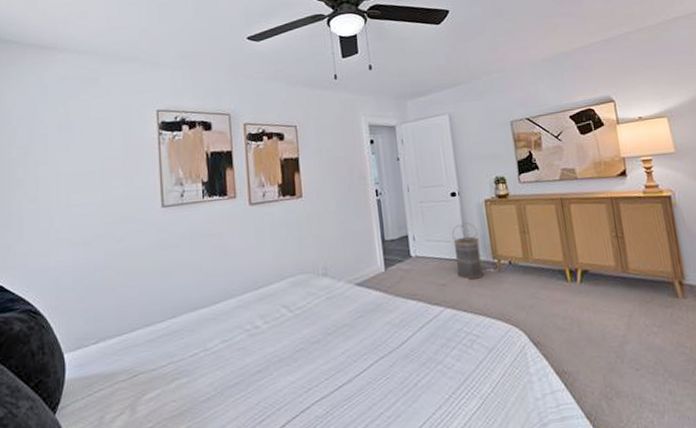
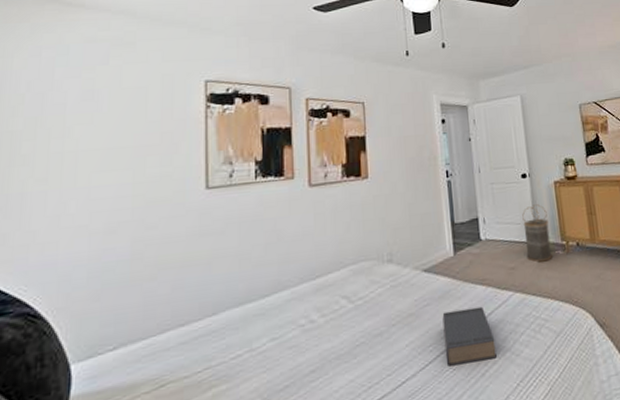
book: none [375,320,429,375] -> present [442,306,497,367]

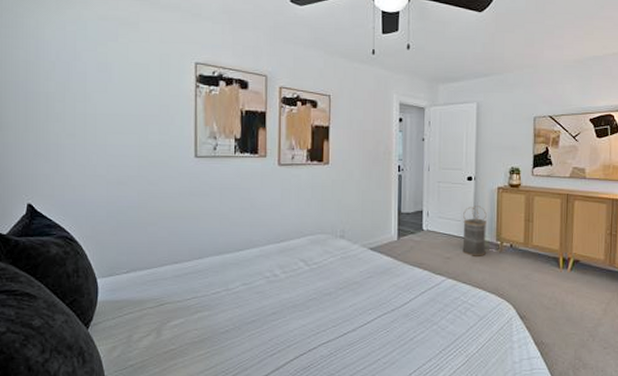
book: present [442,306,497,367] -> none [381,285,425,328]

